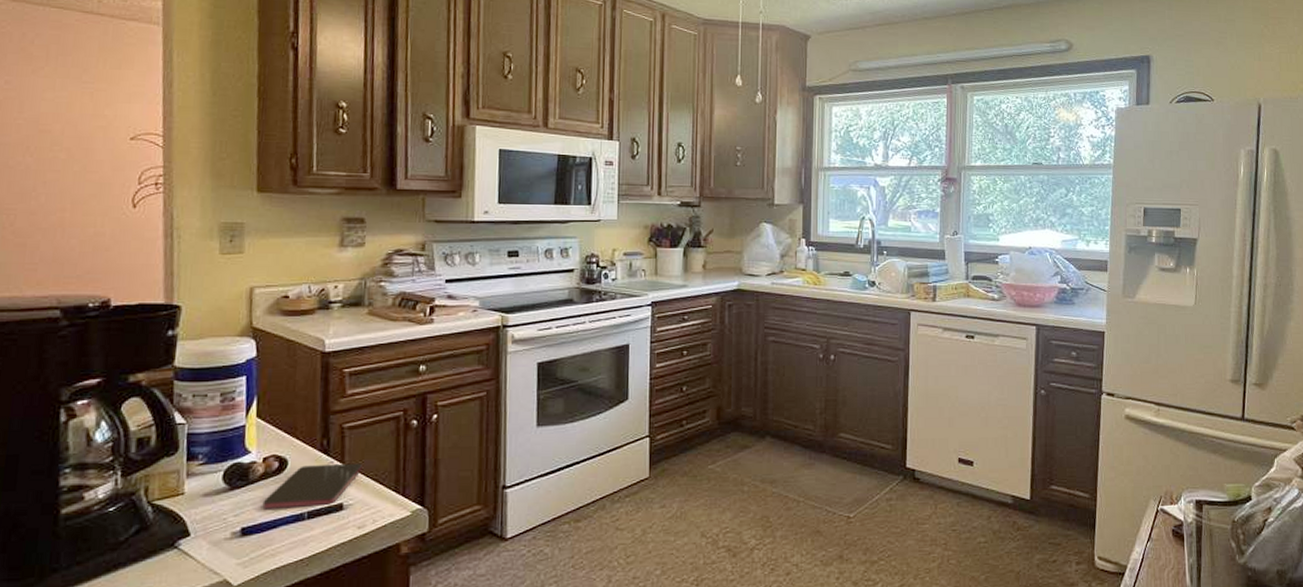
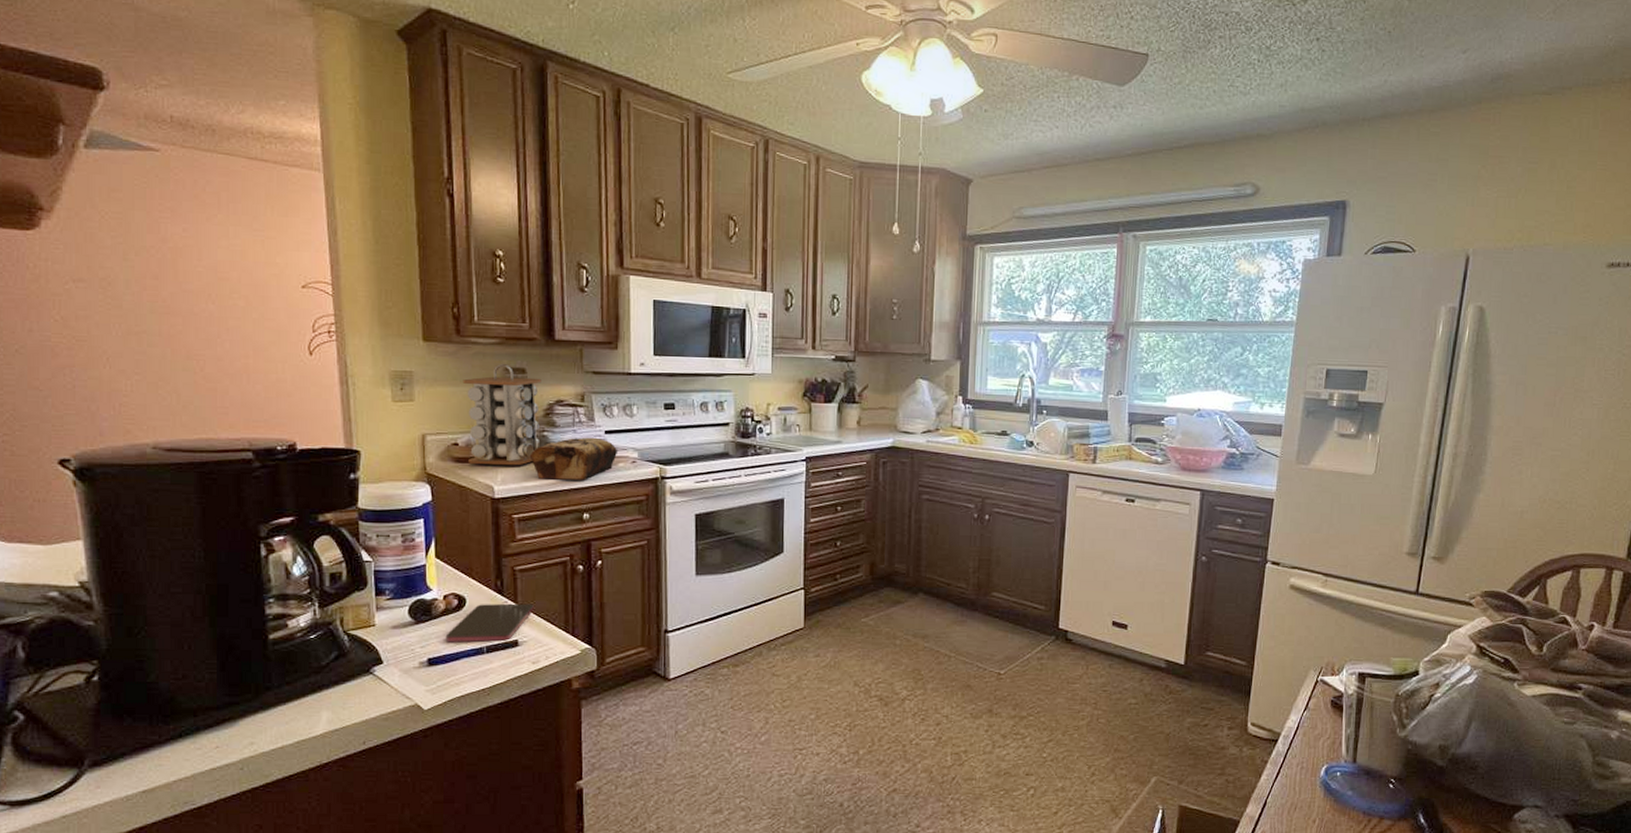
spice rack: none [297,214,381,318] -> present [462,364,542,466]
bread loaf: none [364,286,459,331] -> present [529,437,618,480]

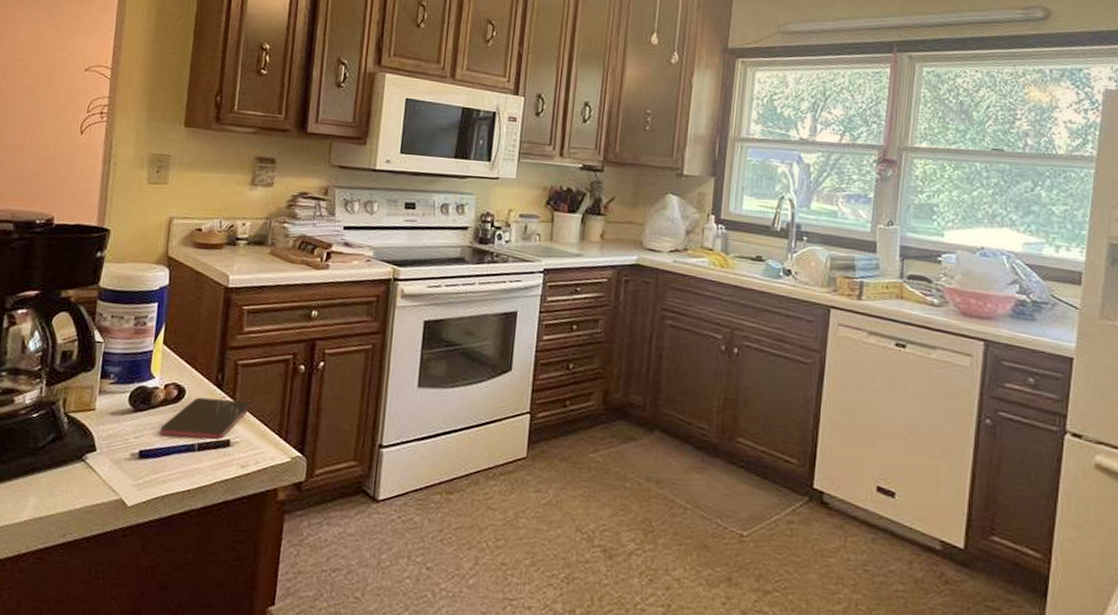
spice rack: present [462,364,542,466] -> none [209,153,289,256]
bread loaf: present [529,437,618,480] -> none [267,231,355,276]

